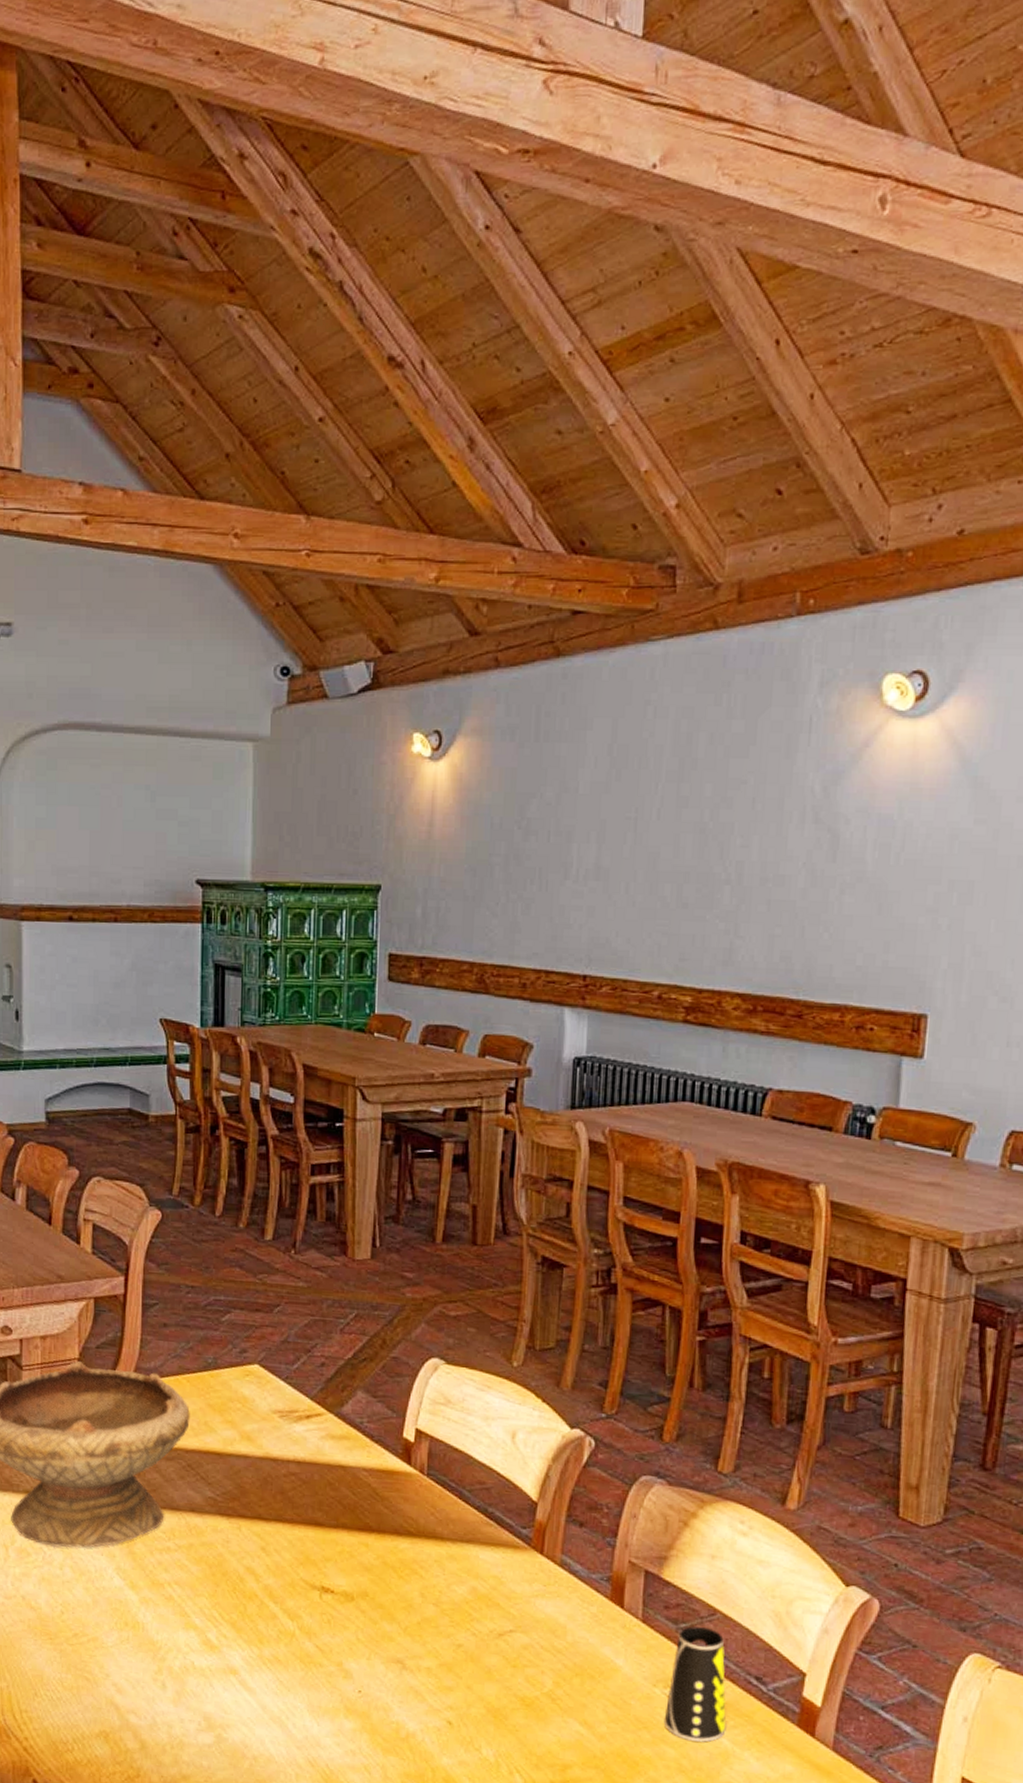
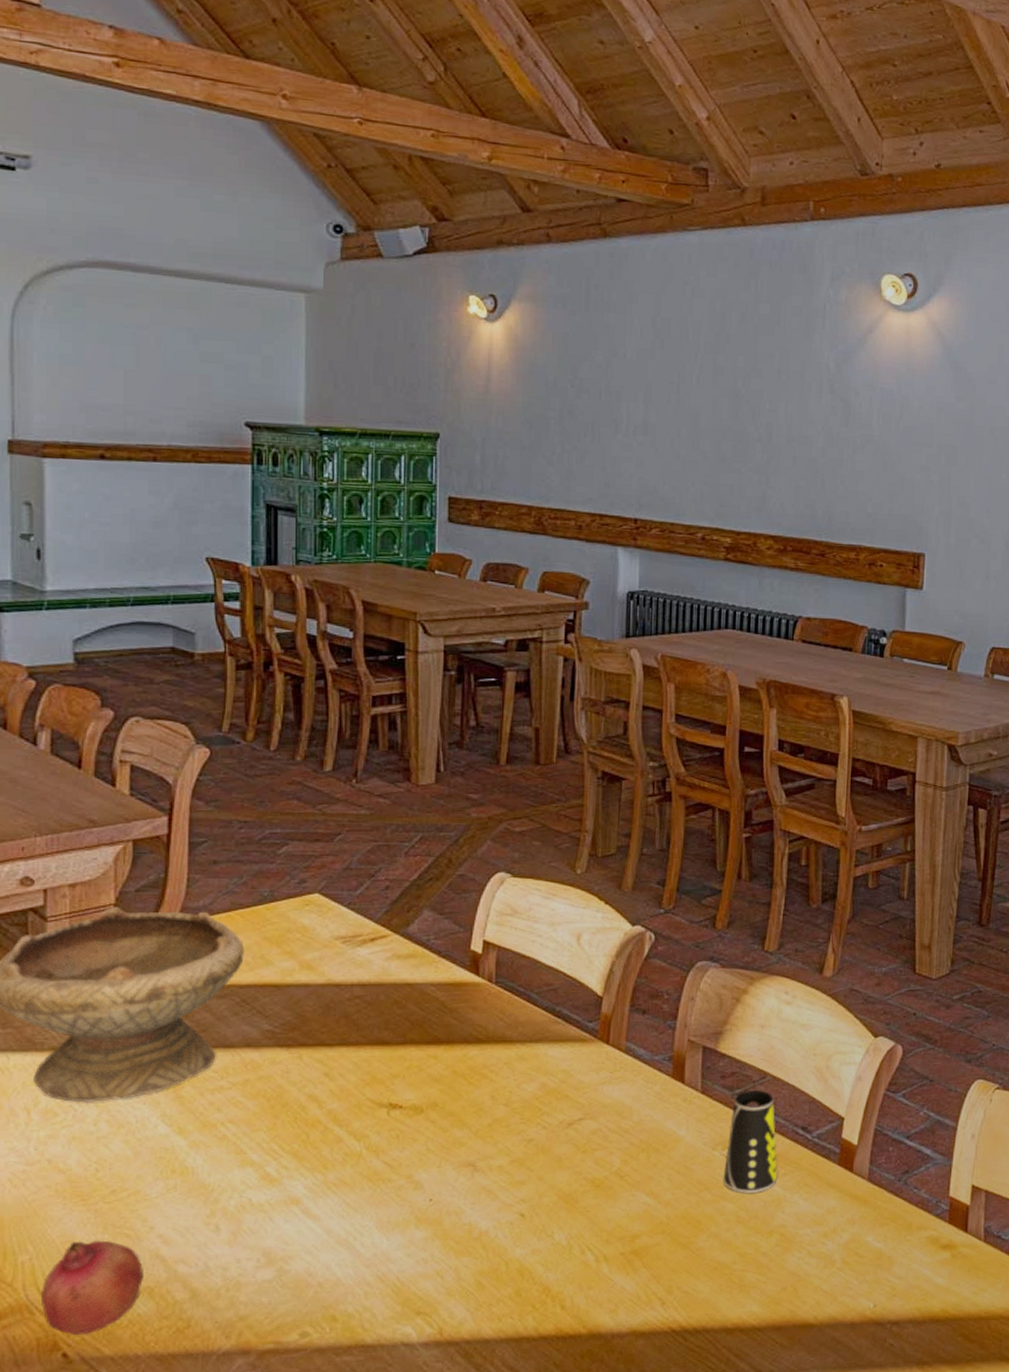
fruit: none [15,1676,101,1766] -> present [40,1240,145,1335]

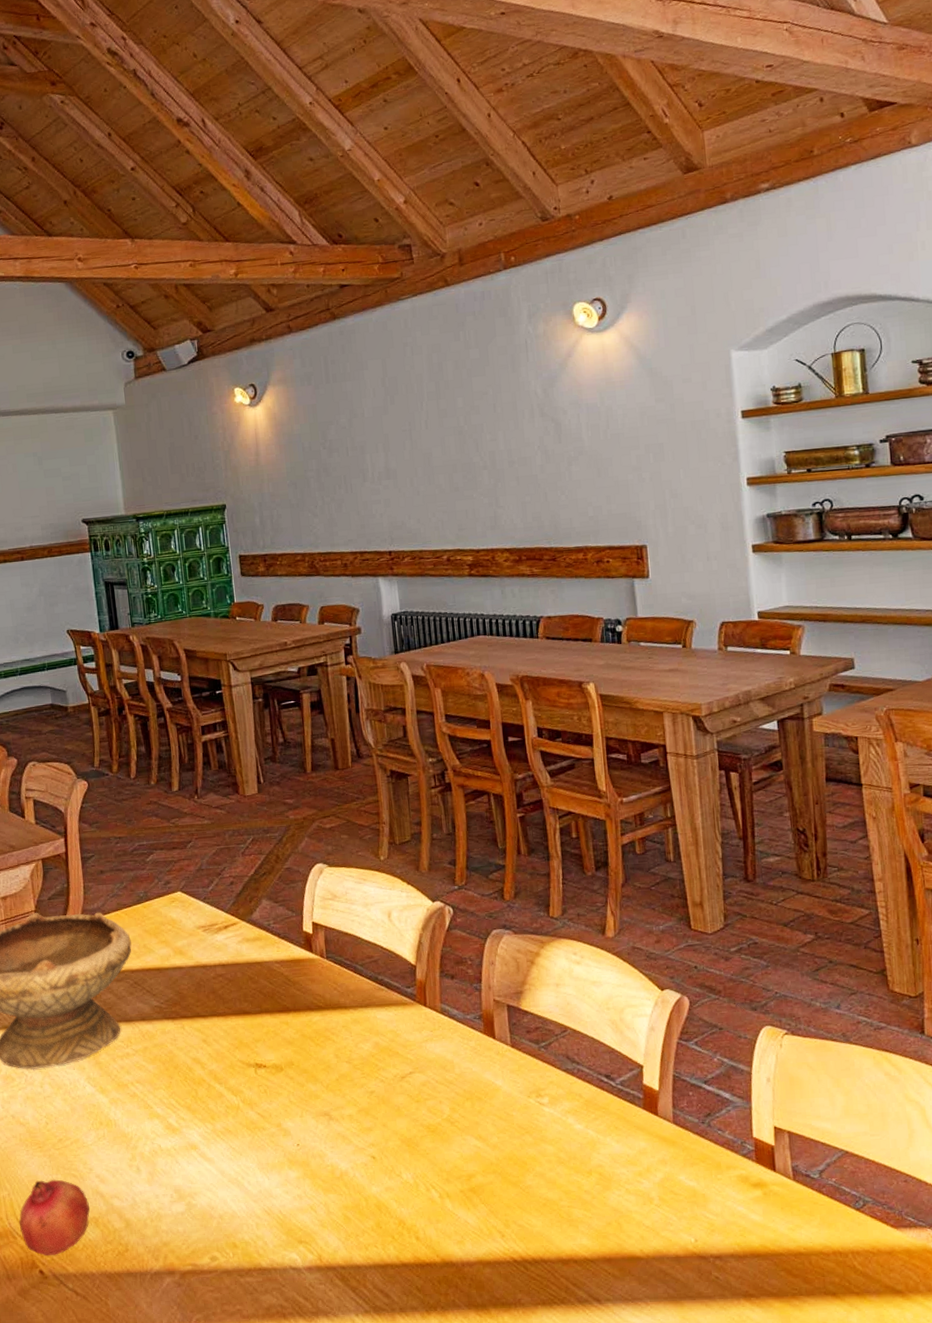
cup: present [723,1089,778,1193] -> none [540,1042,590,1137]

